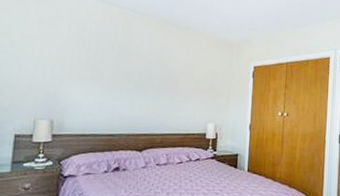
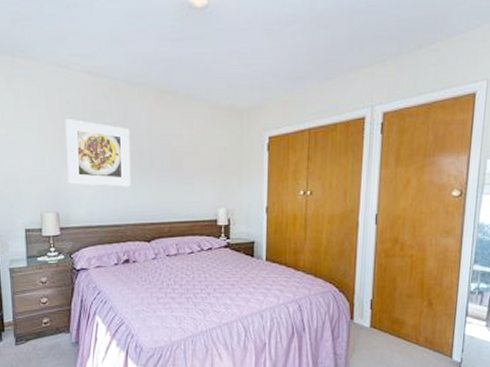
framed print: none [67,36,133,101] -> present [66,119,131,187]

